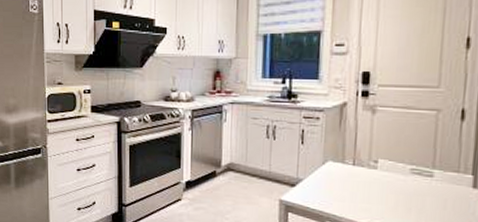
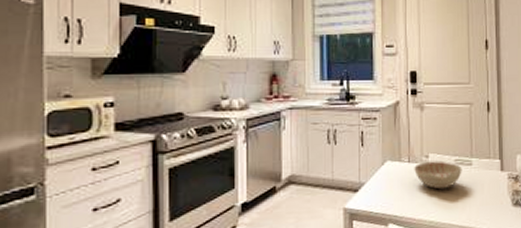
decorative bowl: none [359,167,420,198] -> present [414,160,462,190]

